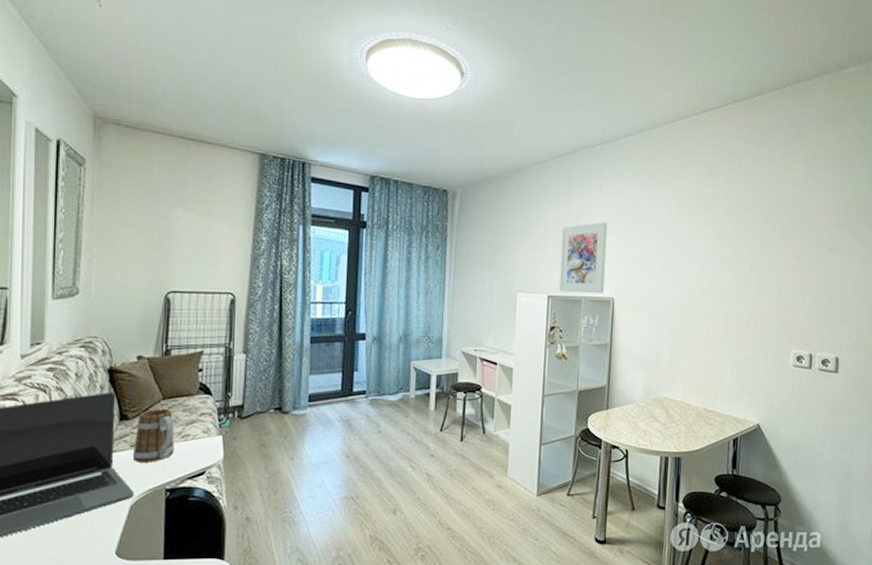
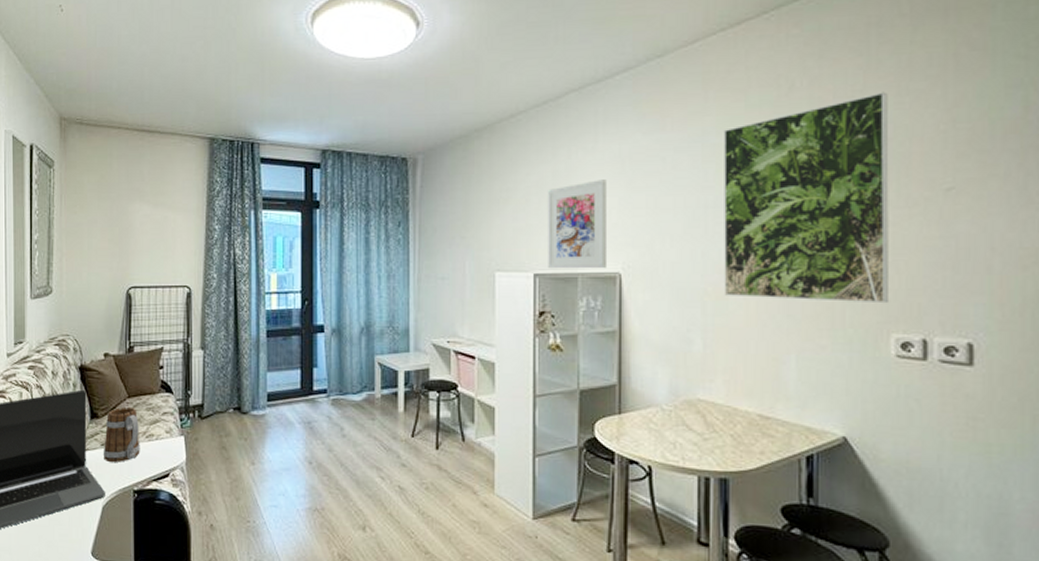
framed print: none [686,174,799,328] -> present [723,92,889,304]

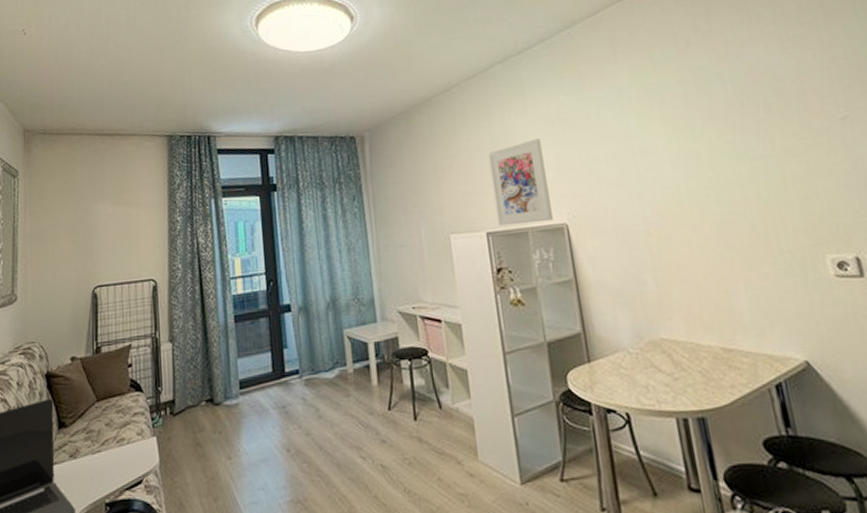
mug: present [103,406,140,463] -> none [71,411,111,475]
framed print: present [723,92,889,304] -> none [636,40,816,235]

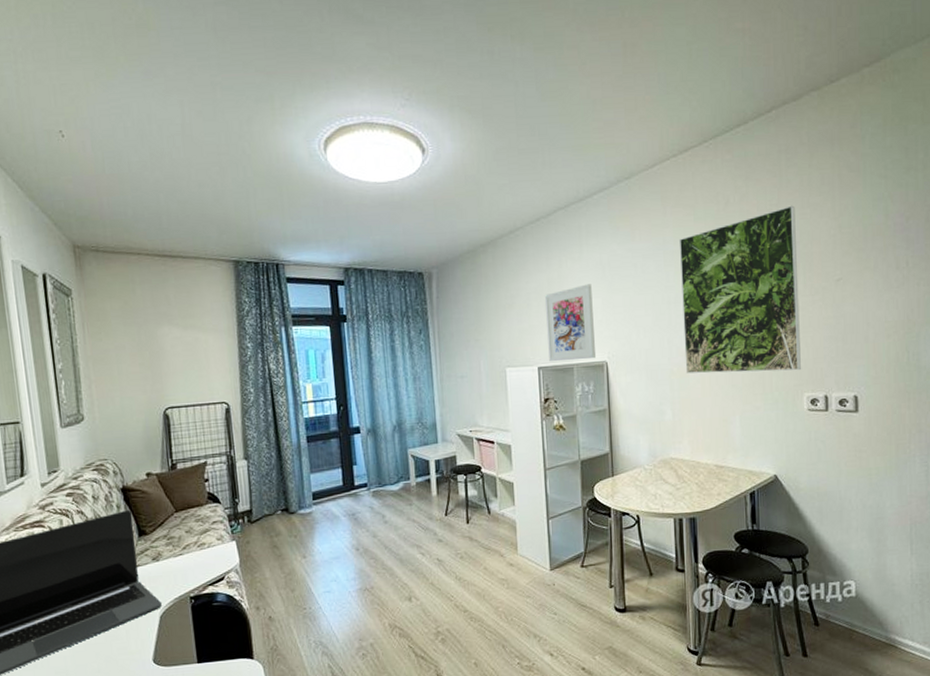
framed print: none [636,40,816,235] -> present [678,205,801,374]

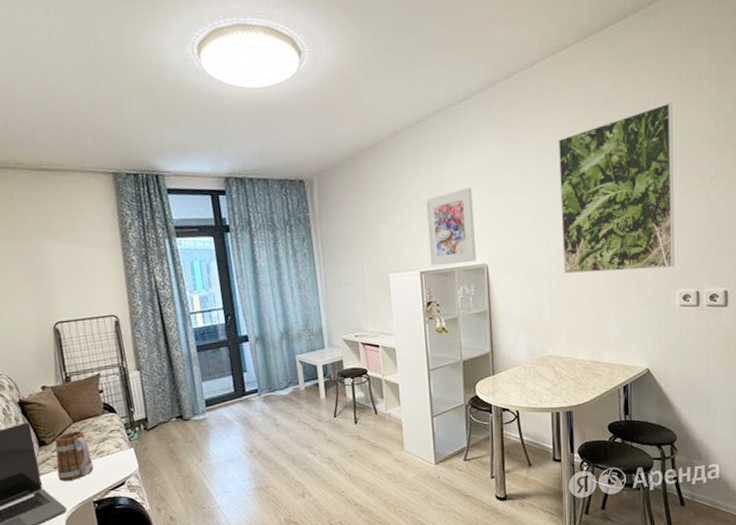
mug: none [155,520,193,575] -> present [55,430,94,482]

